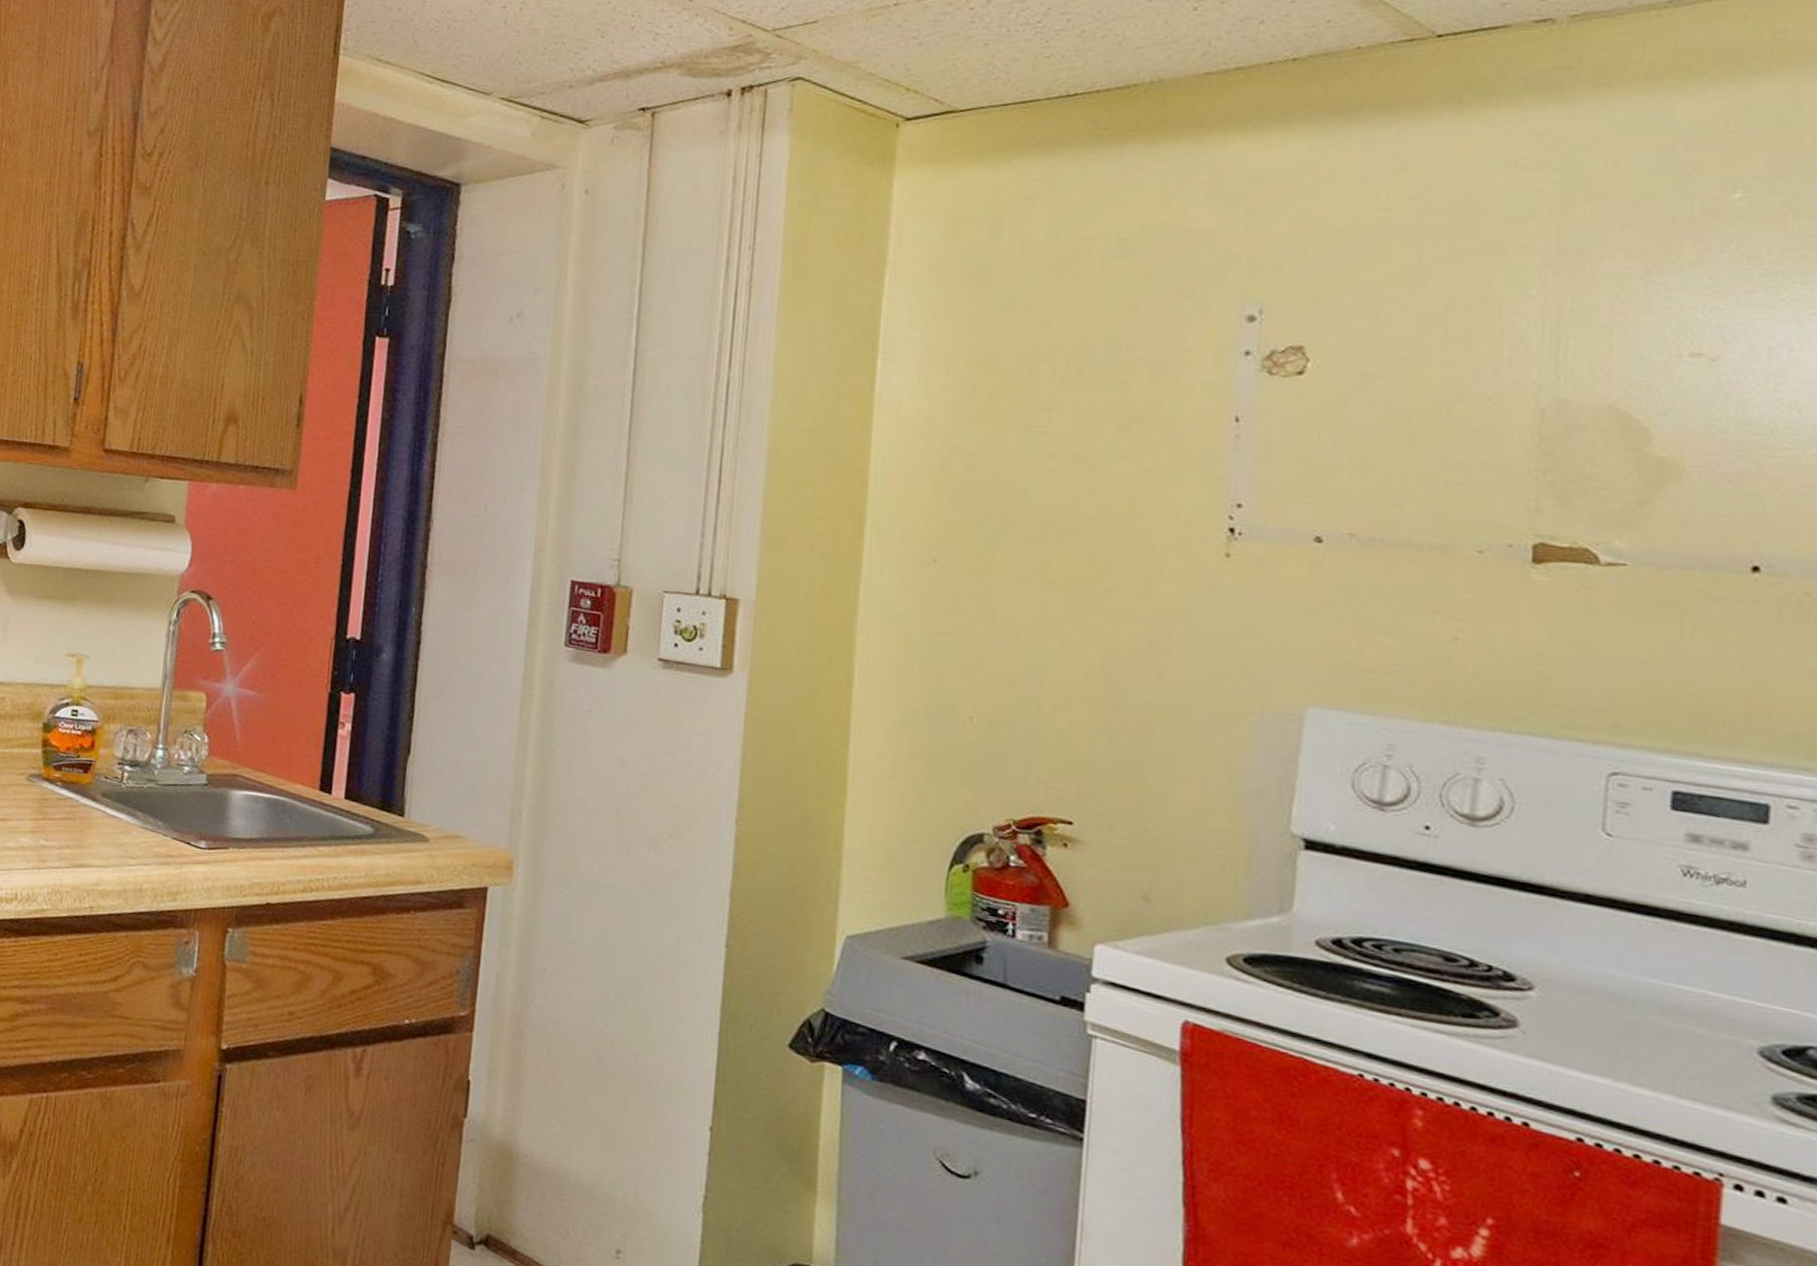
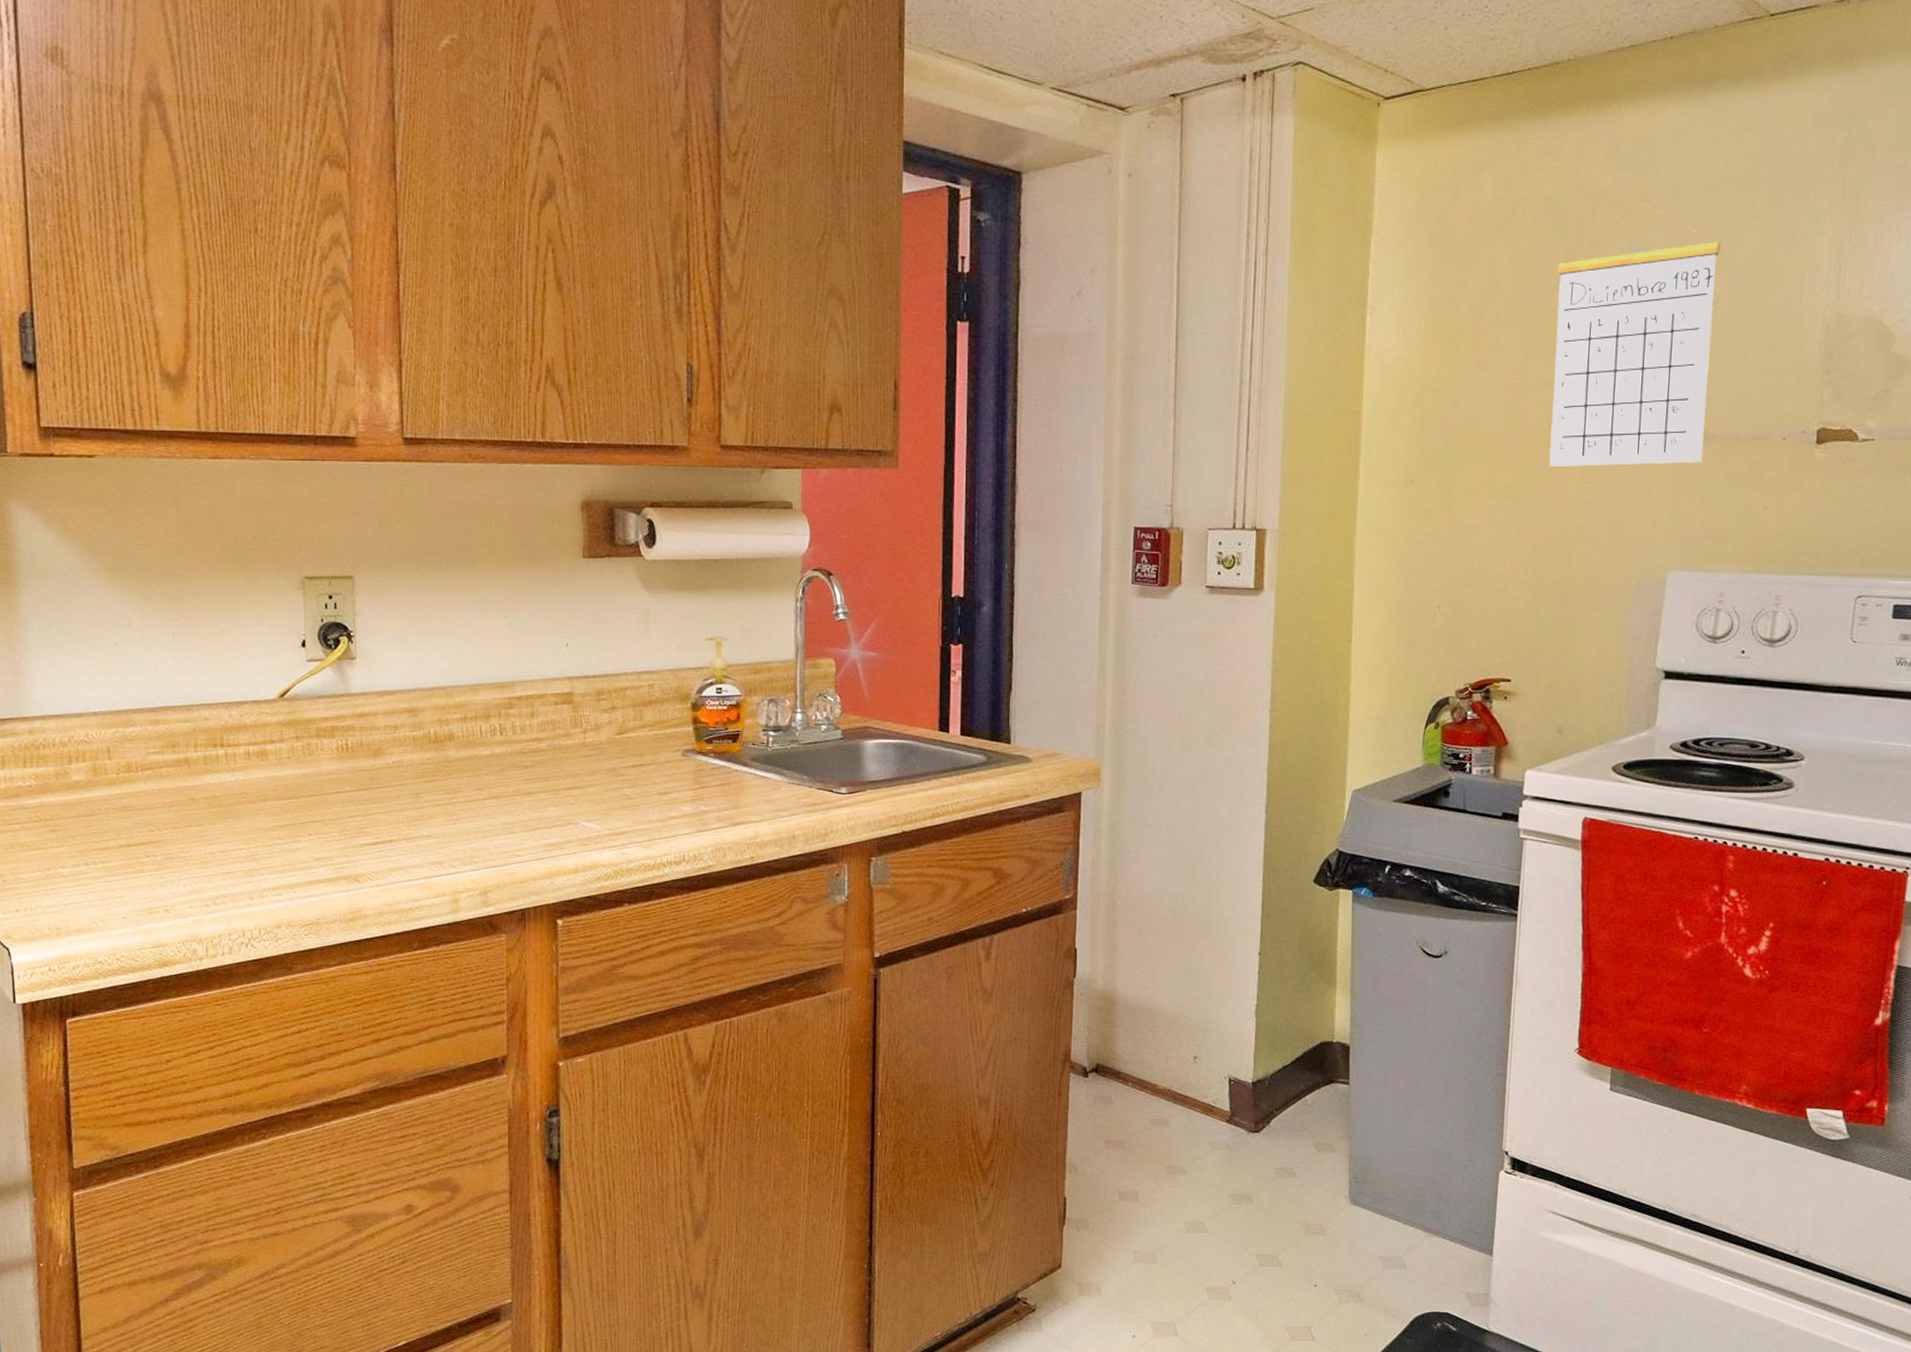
calendar: none [1127,249,1374,573] -> present [1549,203,1721,467]

